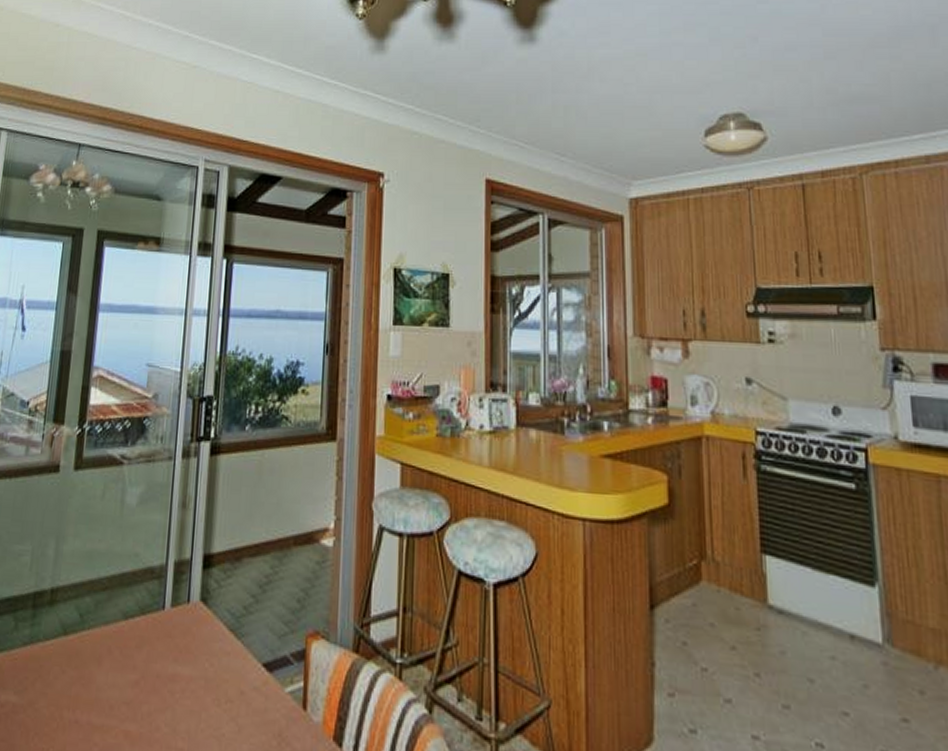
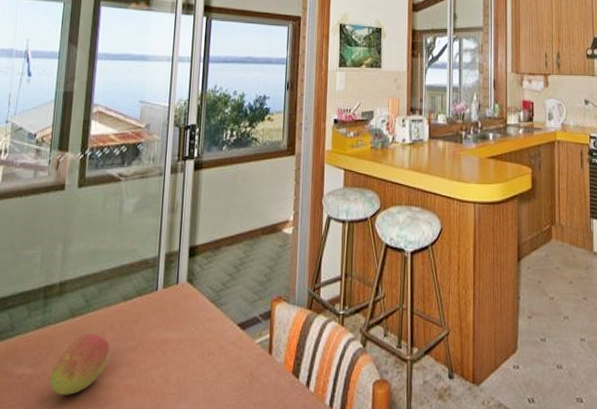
fruit: none [36,657,107,736] -> present [49,333,110,395]

